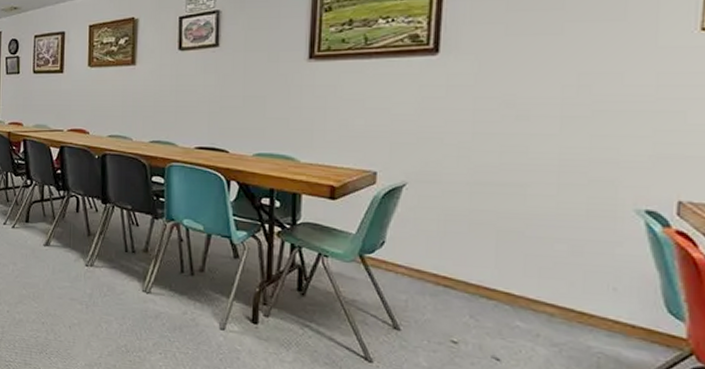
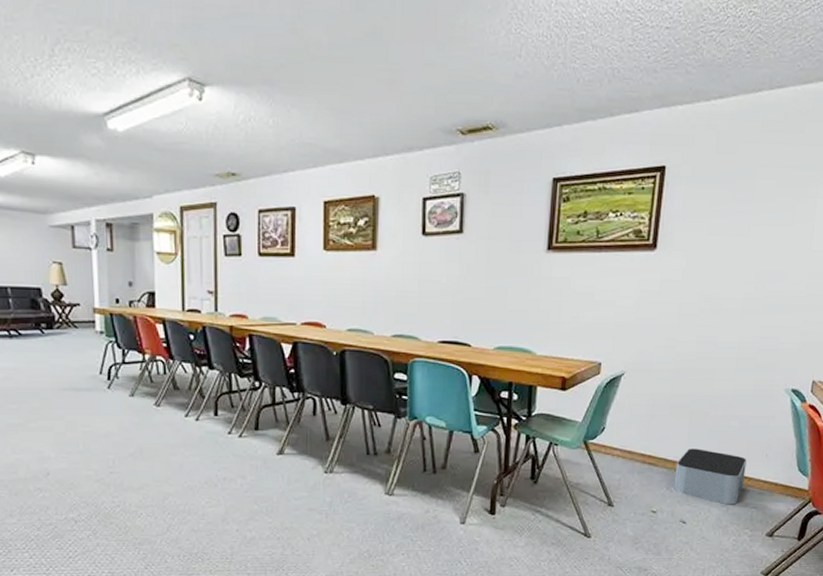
storage bin: none [480,272,584,346] -> present [673,448,747,505]

